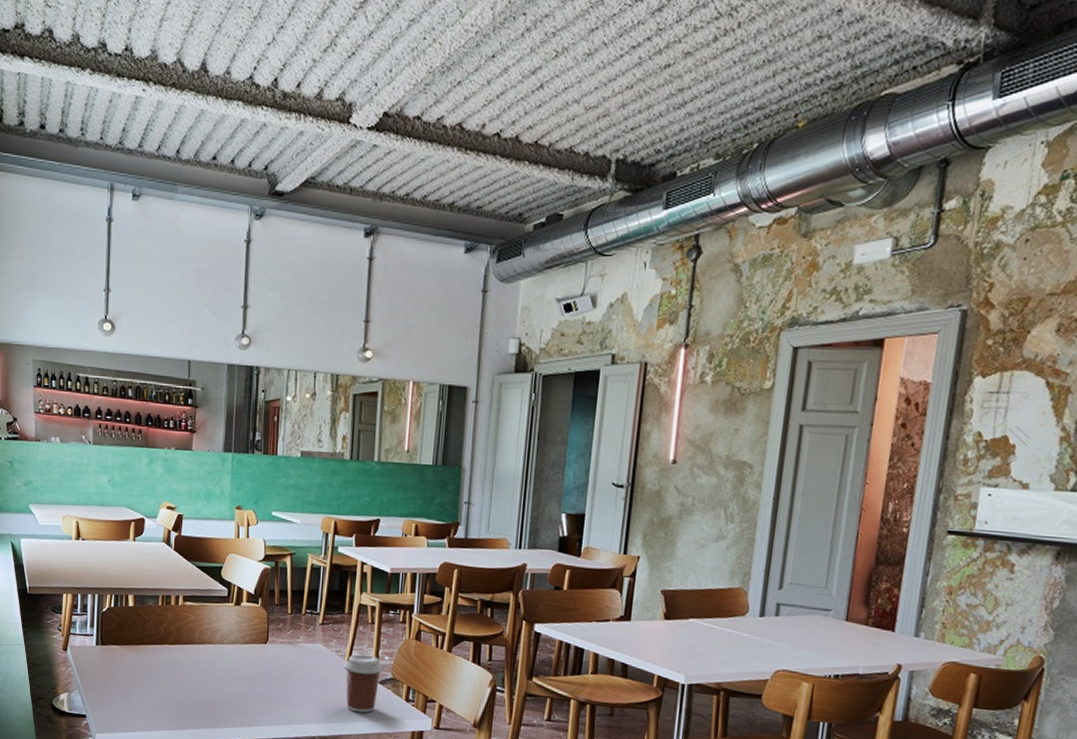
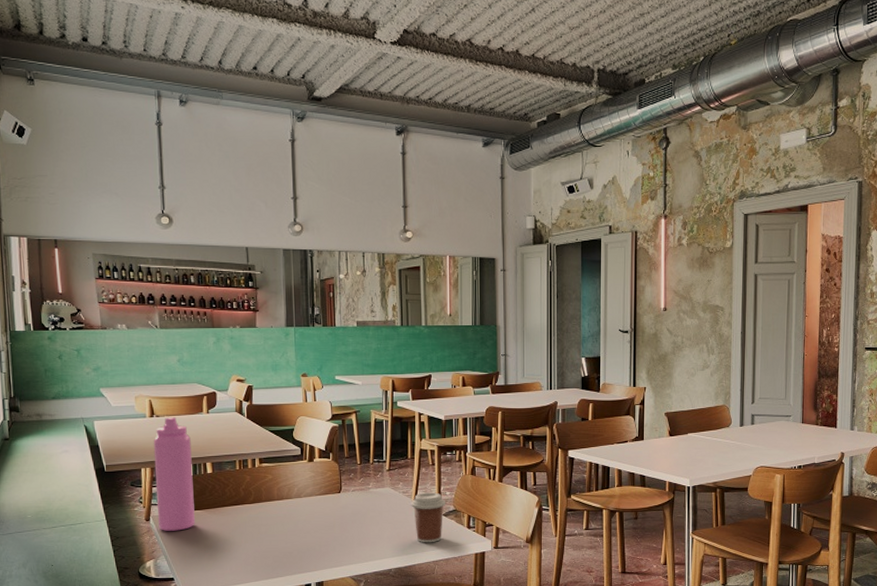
water bottle: none [74,541,115,665] -> present [153,417,195,531]

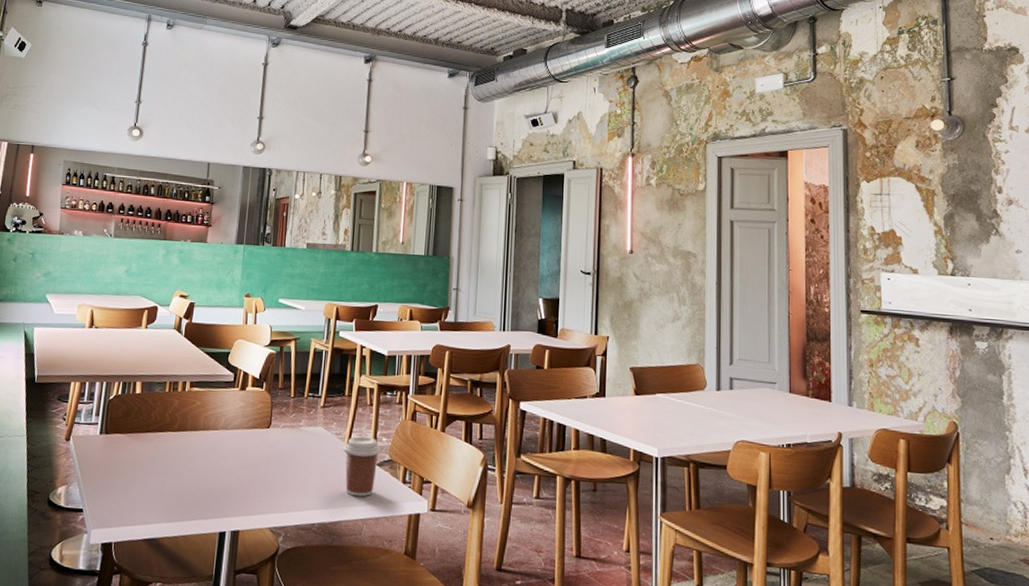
water bottle: present [153,417,195,531] -> none [77,329,125,455]

